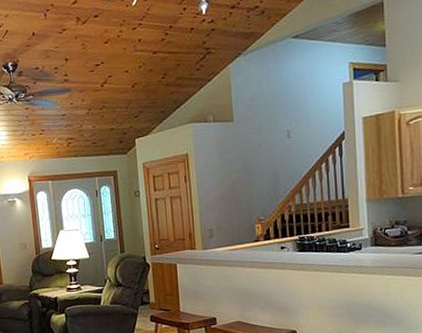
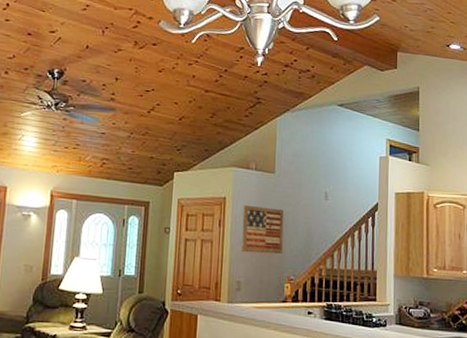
wall art: none [206,155,250,203] -> present [241,204,284,255]

